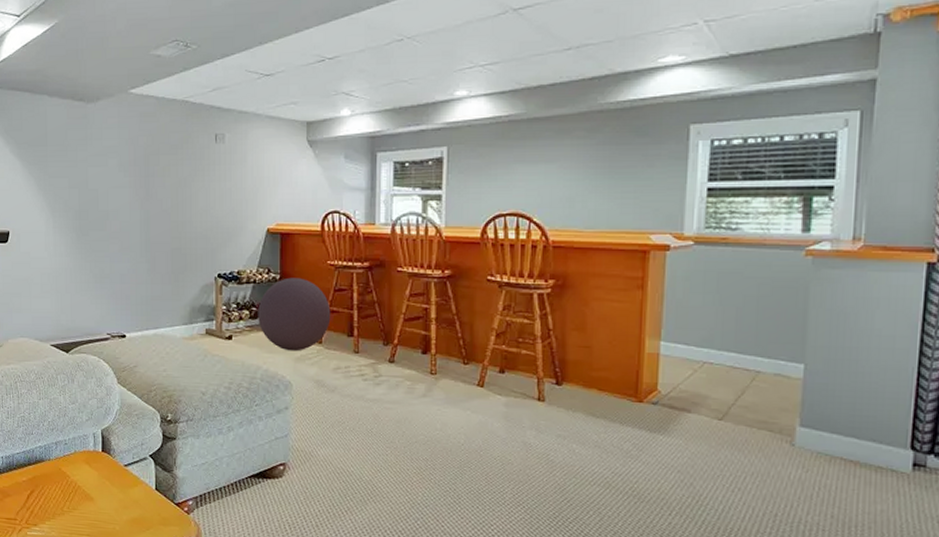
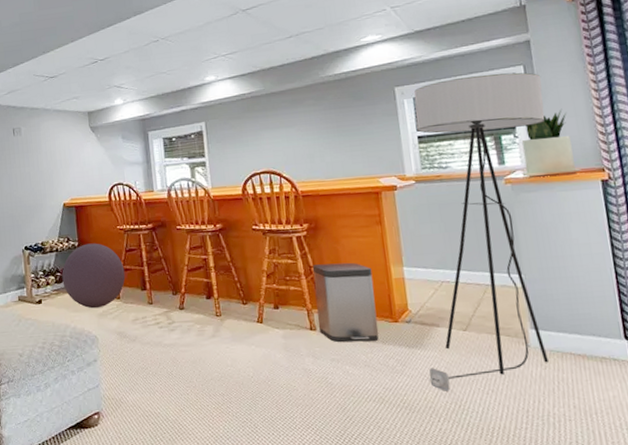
pedal bin: none [548,328,622,420] -> present [312,262,379,343]
floor lamp: none [666,118,881,485] -> present [414,72,548,393]
planter: none [829,169,905,253] -> present [521,108,581,177]

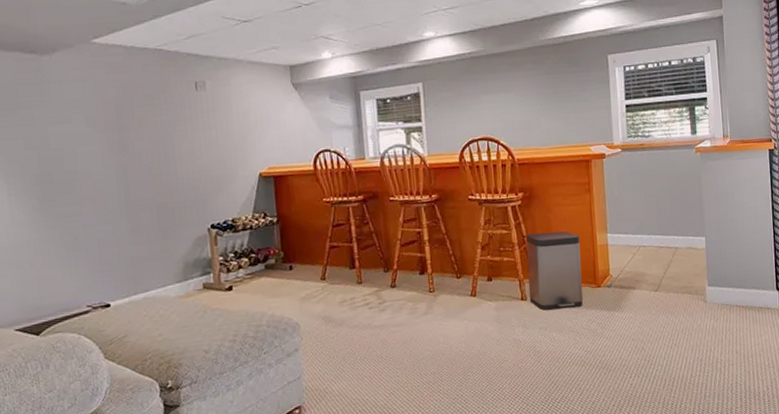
exercise ball: present [62,243,126,309] -> none [257,218,332,293]
floor lamp: present [414,72,548,393] -> none [623,46,730,350]
planter: present [521,108,581,177] -> none [709,82,755,146]

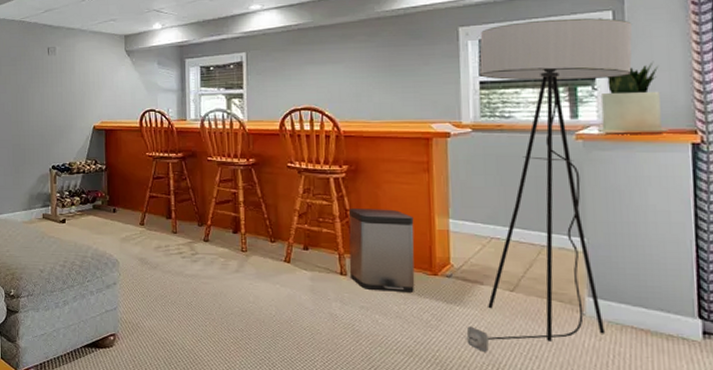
floor lamp: none [623,46,730,350] -> present [465,18,633,353]
planter: none [709,82,755,146] -> present [597,61,669,135]

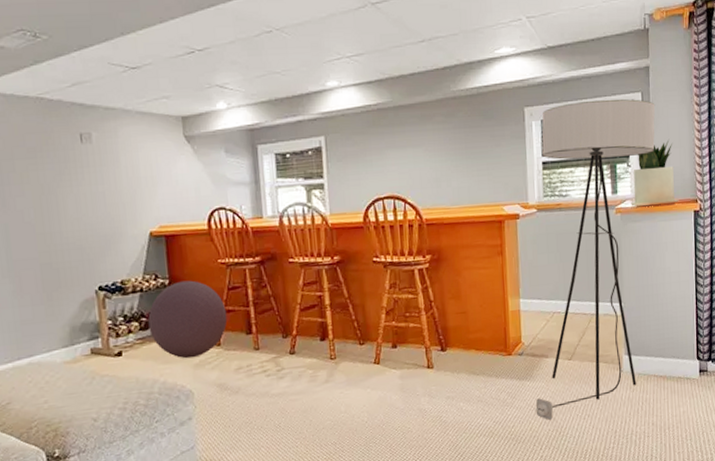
exercise ball: none [87,168,151,233] -> present [148,280,228,359]
pedal bin: present [348,208,415,292] -> none [433,295,493,380]

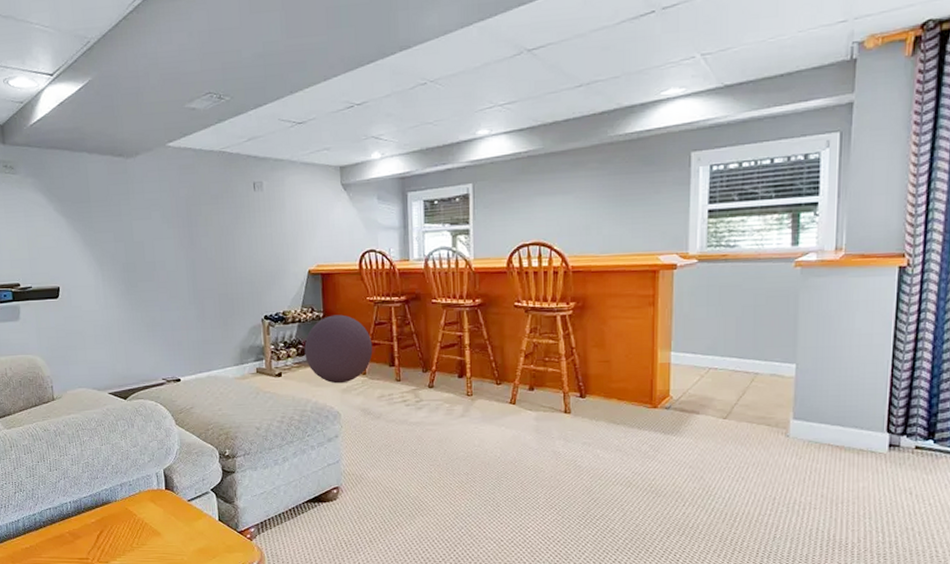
floor lamp: present [534,99,655,421] -> none [679,140,858,479]
planter: present [631,139,679,207] -> none [815,184,880,261]

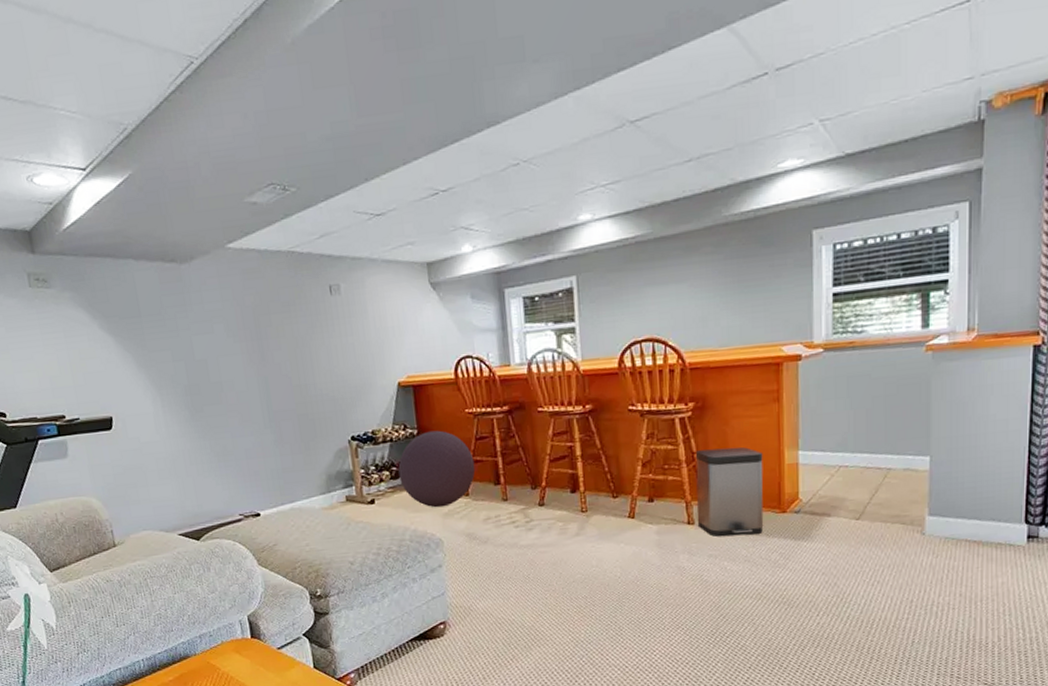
pedal bin: none [573,345,637,427] -> present [695,446,764,537]

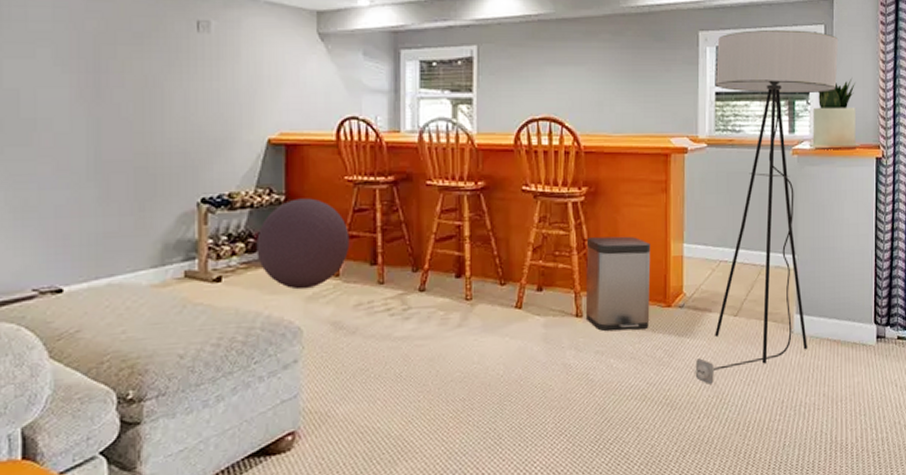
floor lamp: none [811,210,988,586] -> present [693,29,839,386]
planter: none [947,257,1014,343] -> present [809,77,861,150]

